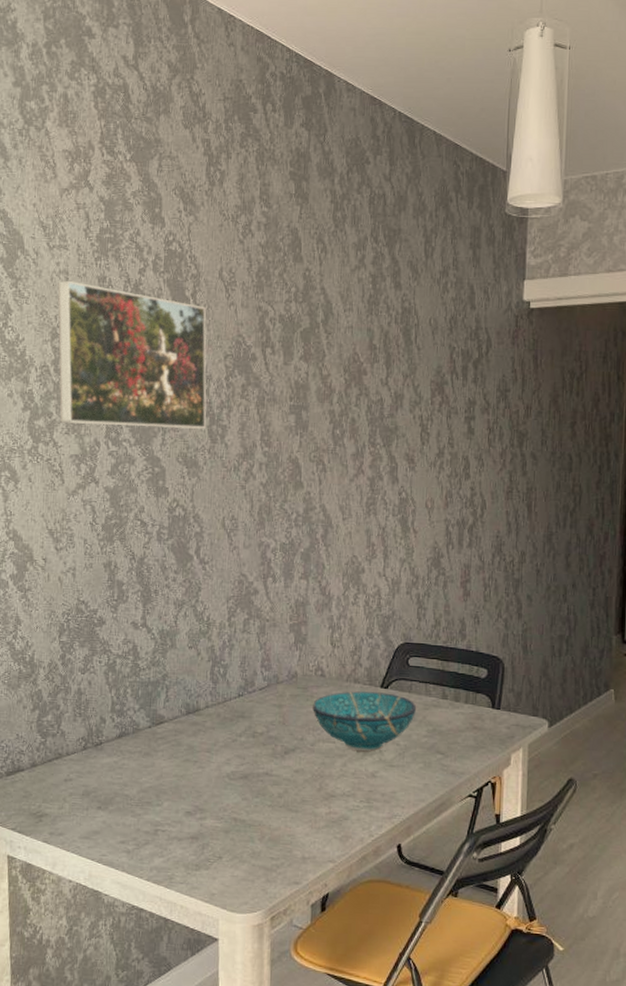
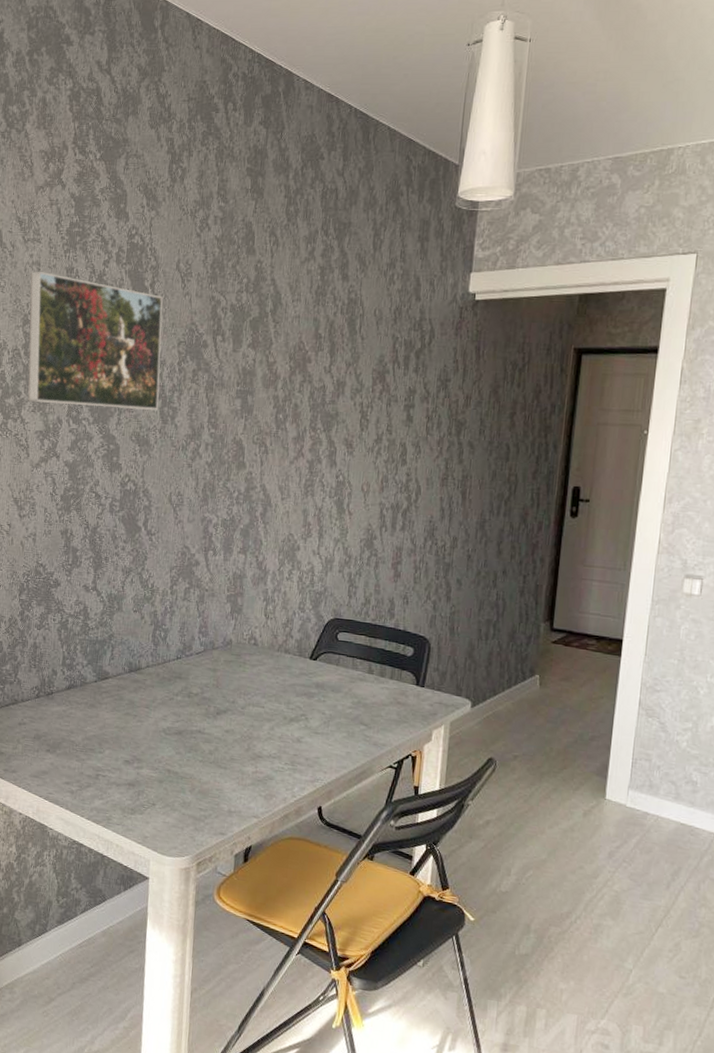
bowl: present [313,691,417,751] -> none [245,661,344,718]

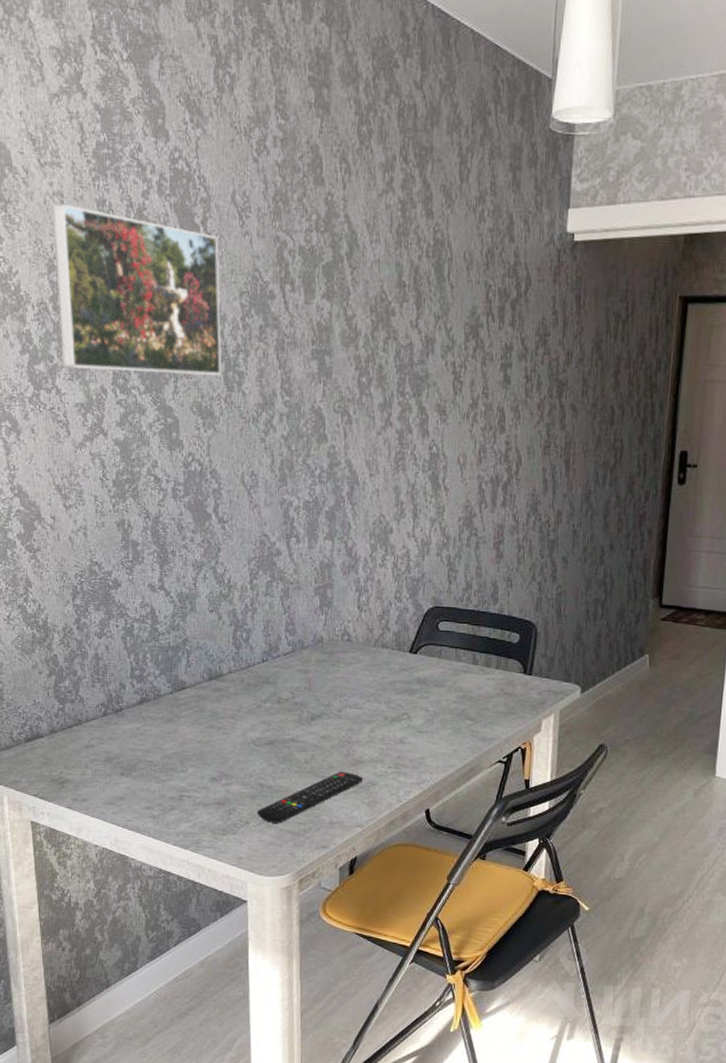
remote control: none [163,764,261,808] -> present [257,771,363,823]

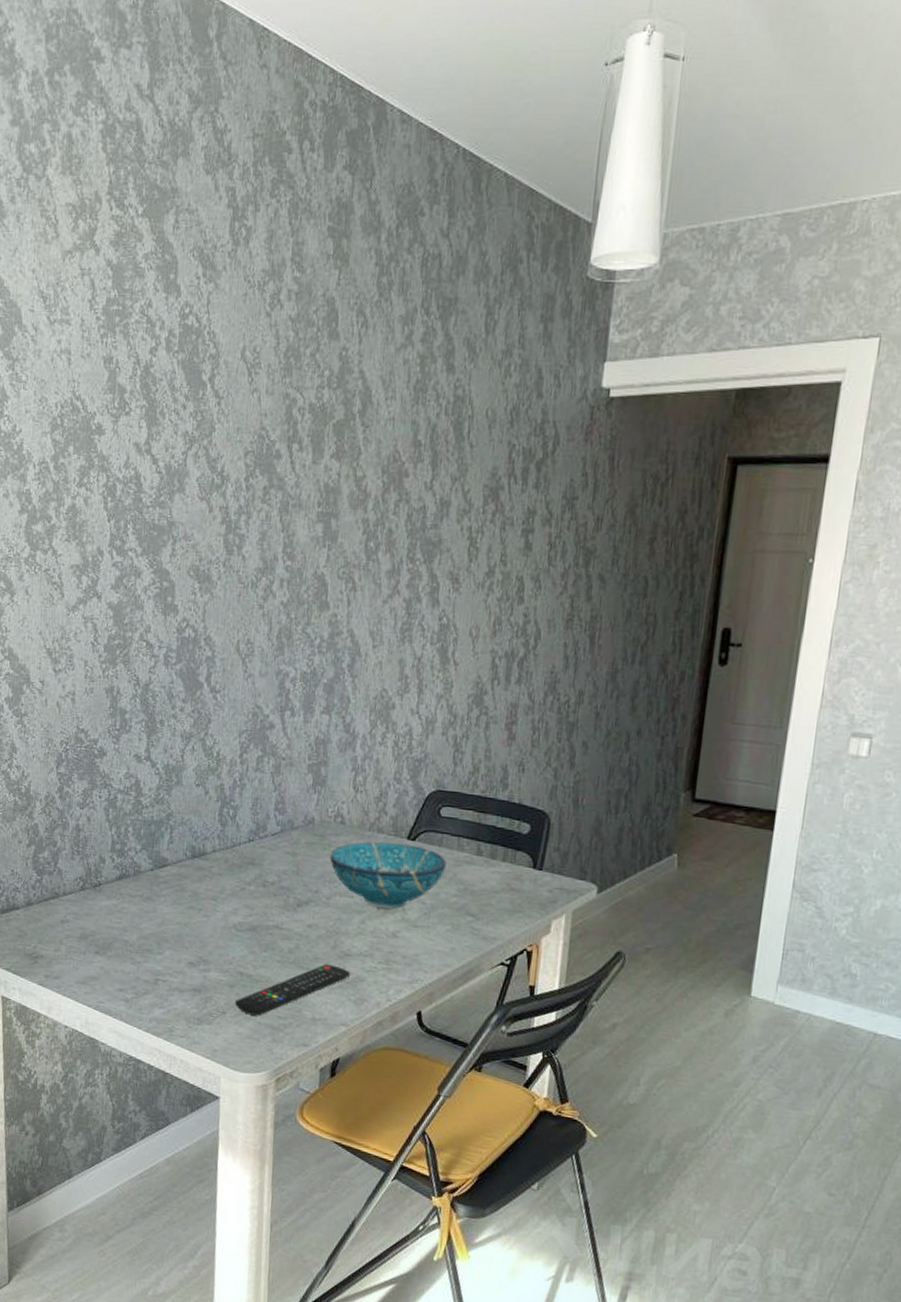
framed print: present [52,203,222,376] -> none [58,361,226,538]
bowl: none [339,656,447,717] -> present [330,841,447,909]

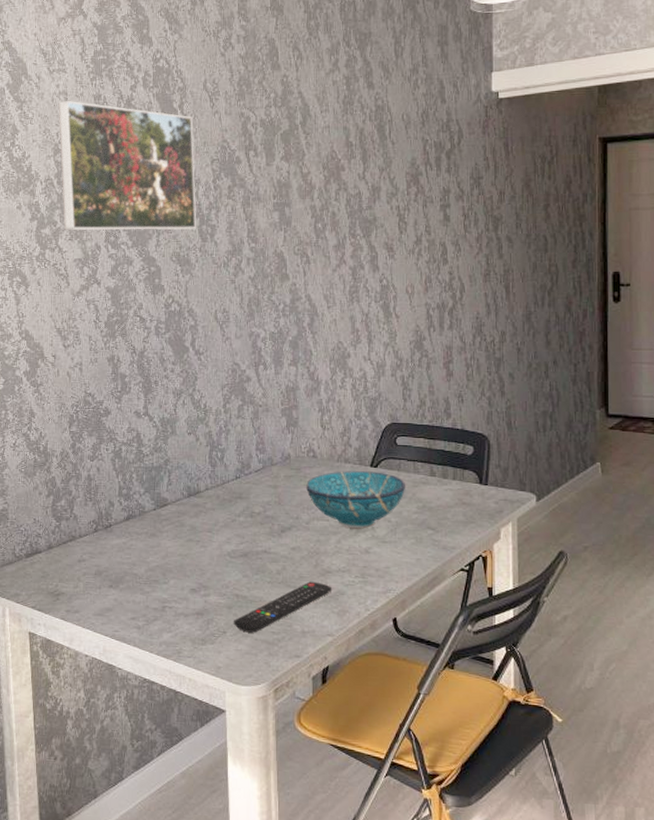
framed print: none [58,361,226,538] -> present [58,100,197,231]

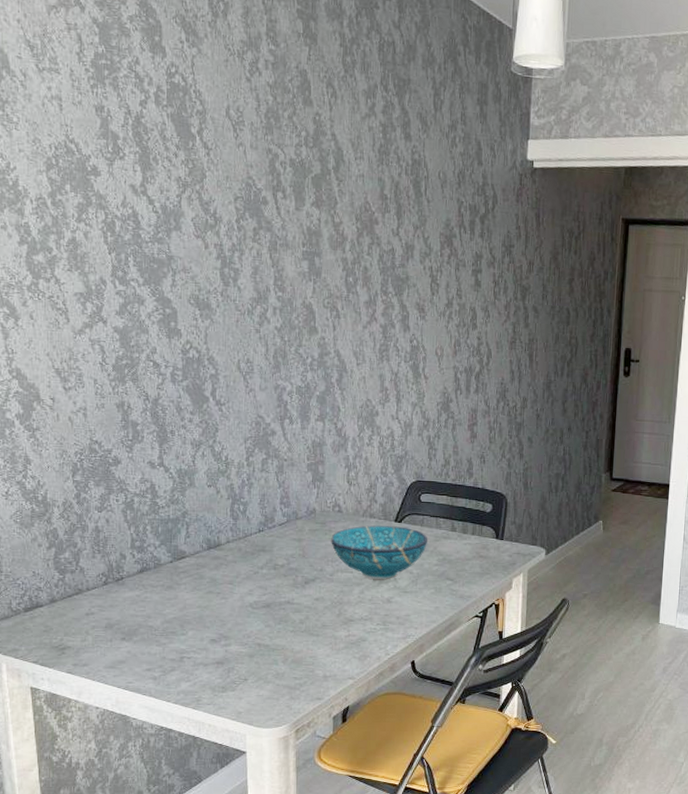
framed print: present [58,100,197,231] -> none [50,107,218,272]
remote control: present [234,581,331,633] -> none [255,629,354,679]

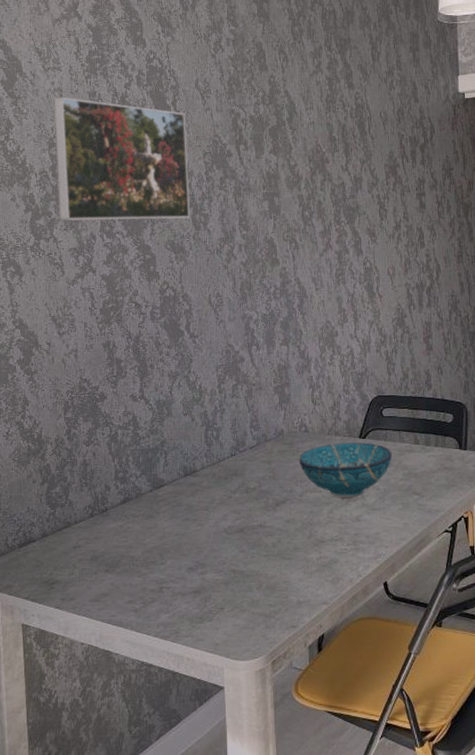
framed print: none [50,107,218,272] -> present [53,97,191,222]

